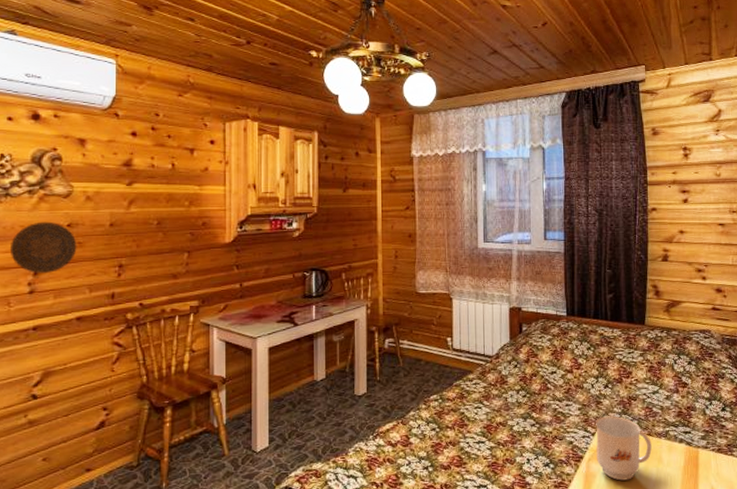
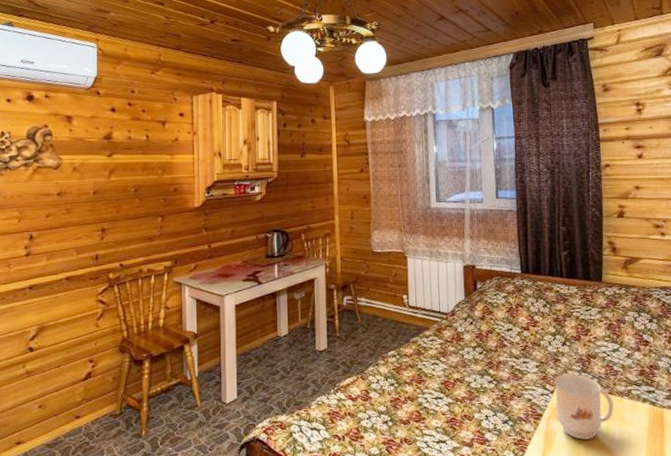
decorative plate: present [9,221,77,273] -> none [9,191,66,238]

